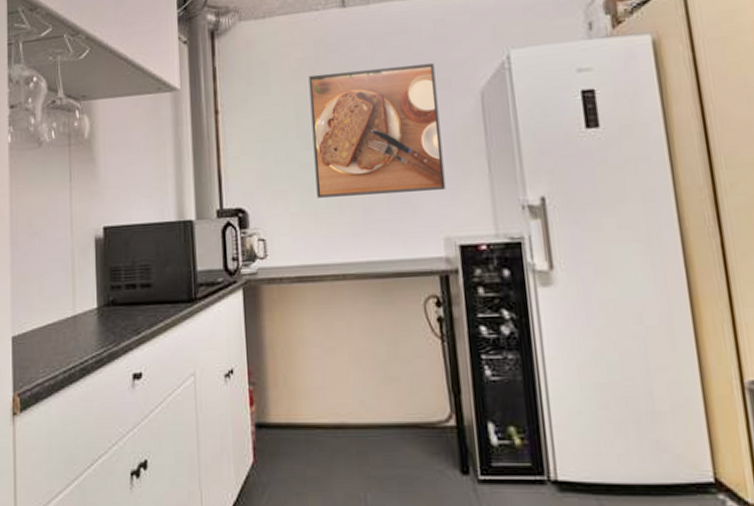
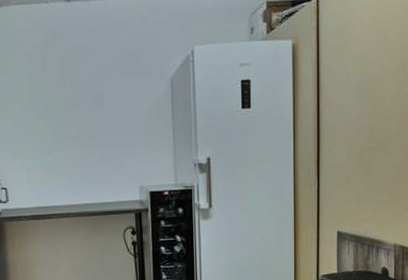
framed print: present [308,62,446,198] -> none [40,53,142,157]

